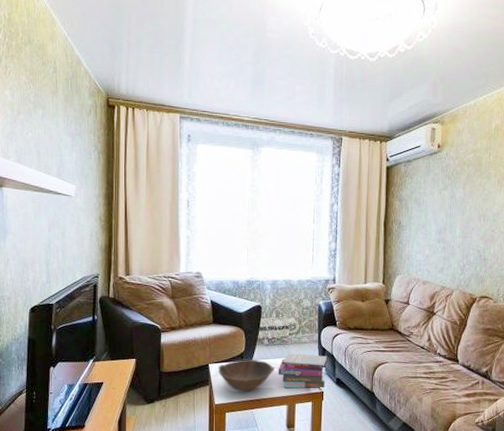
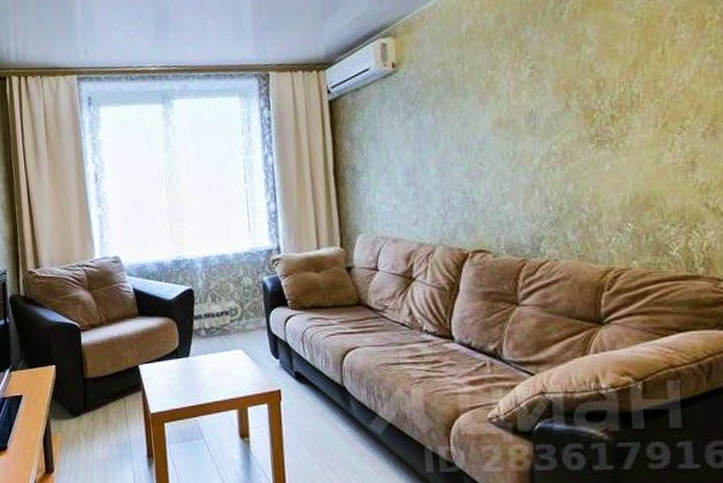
bowl: present [218,359,274,391] -> none [149,355,217,395]
books: present [278,353,327,389] -> none [221,344,281,389]

